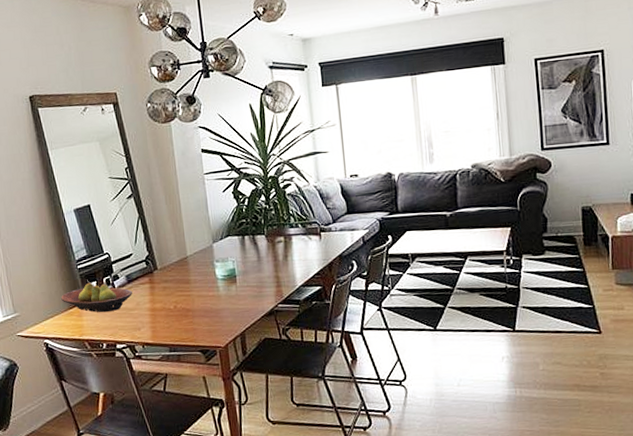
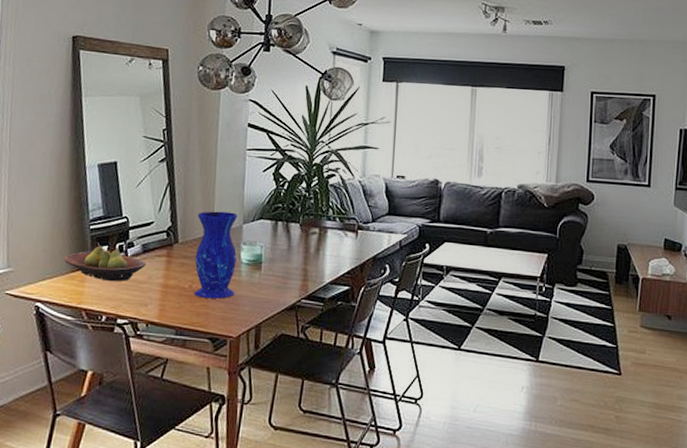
vase: none [170,234,216,316] -> present [194,211,238,299]

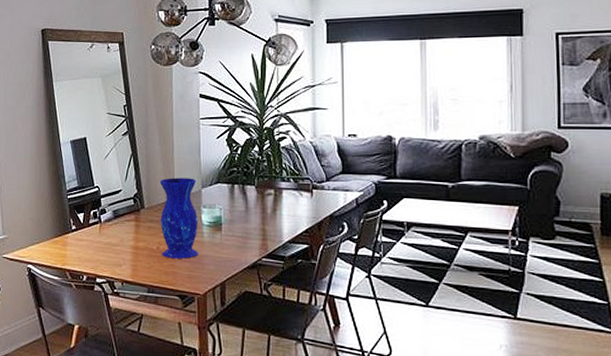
fruit bowl: present [64,245,146,282] -> none [48,213,117,245]

